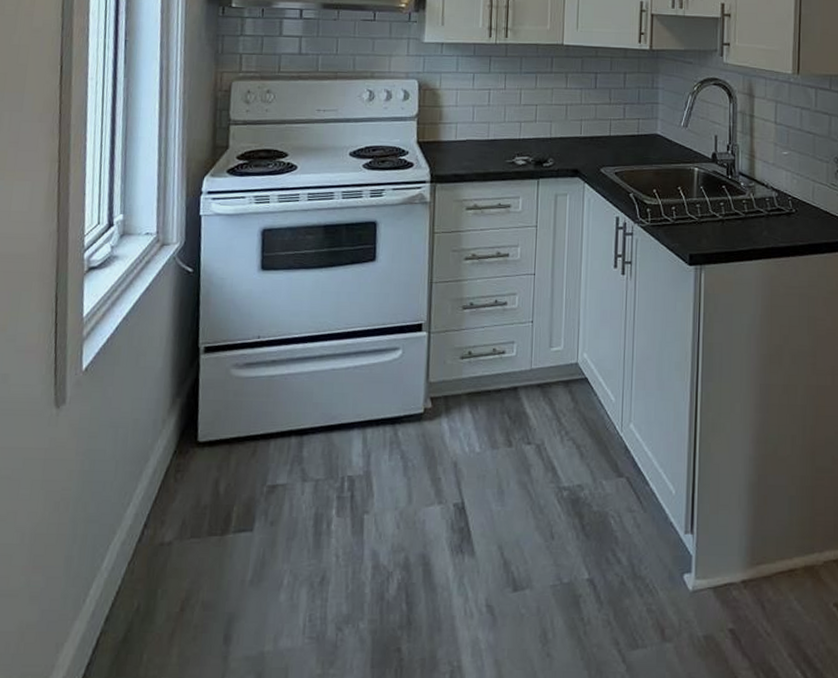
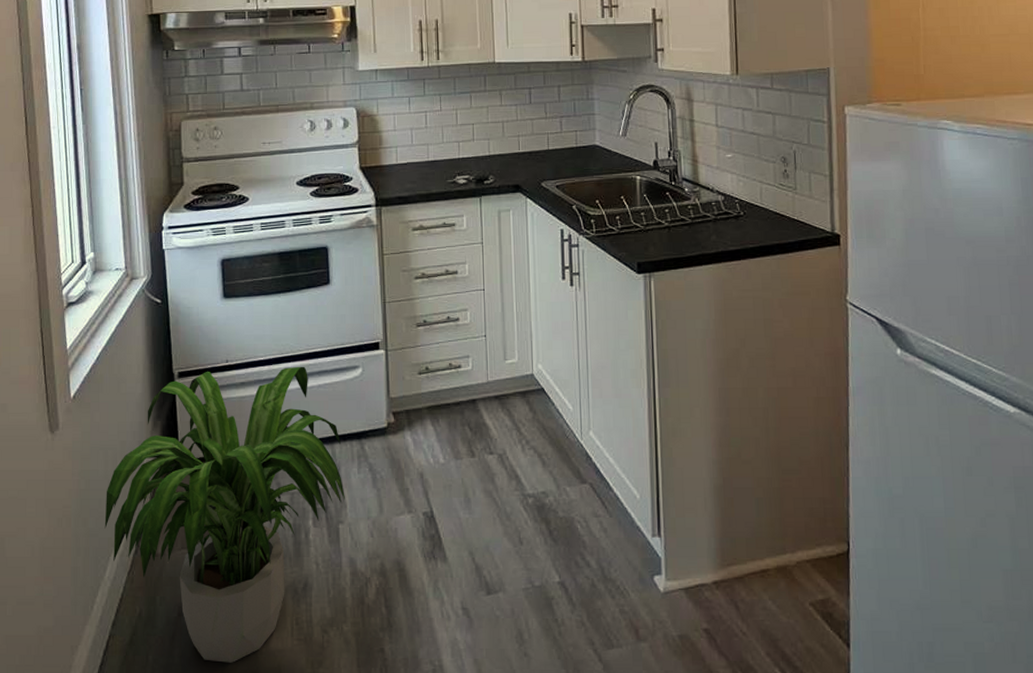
potted plant: none [106,345,373,663] -> present [104,366,345,663]

